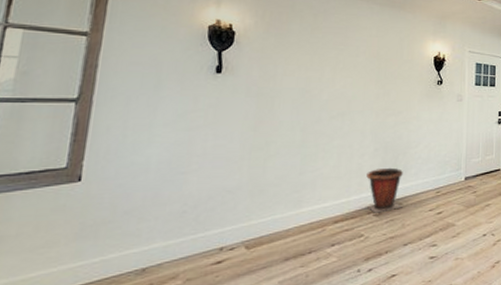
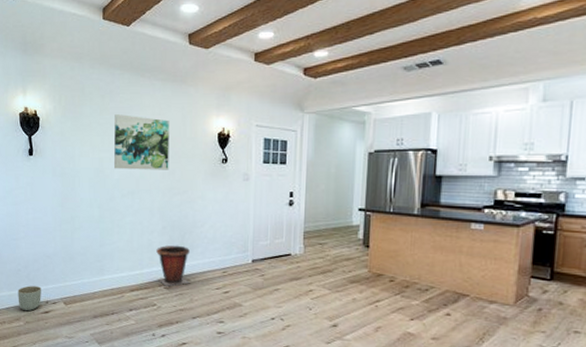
planter: none [177,230,215,265] -> present [18,286,41,311]
wall art: none [323,34,387,91] -> present [114,114,170,170]

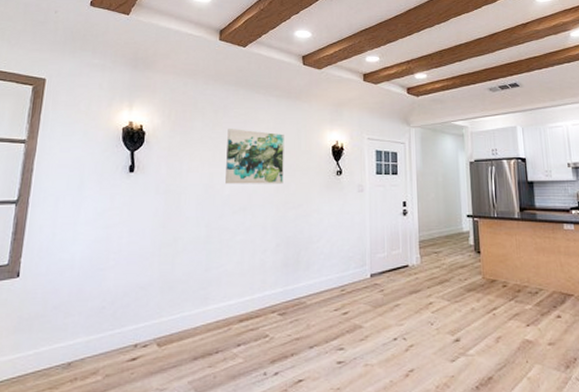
planter: present [18,286,41,311] -> none [97,326,130,361]
waste bin: present [156,245,190,287] -> none [269,263,307,312]

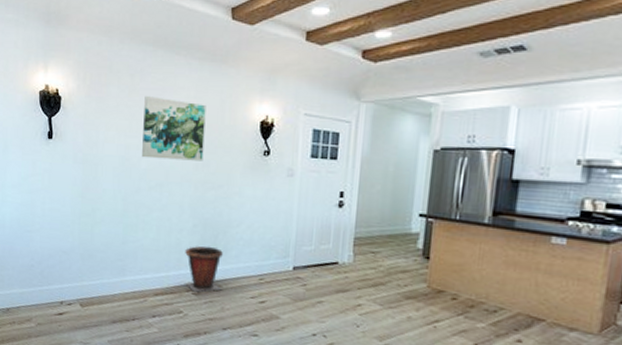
waste bin: none [269,263,307,312] -> present [185,246,223,292]

